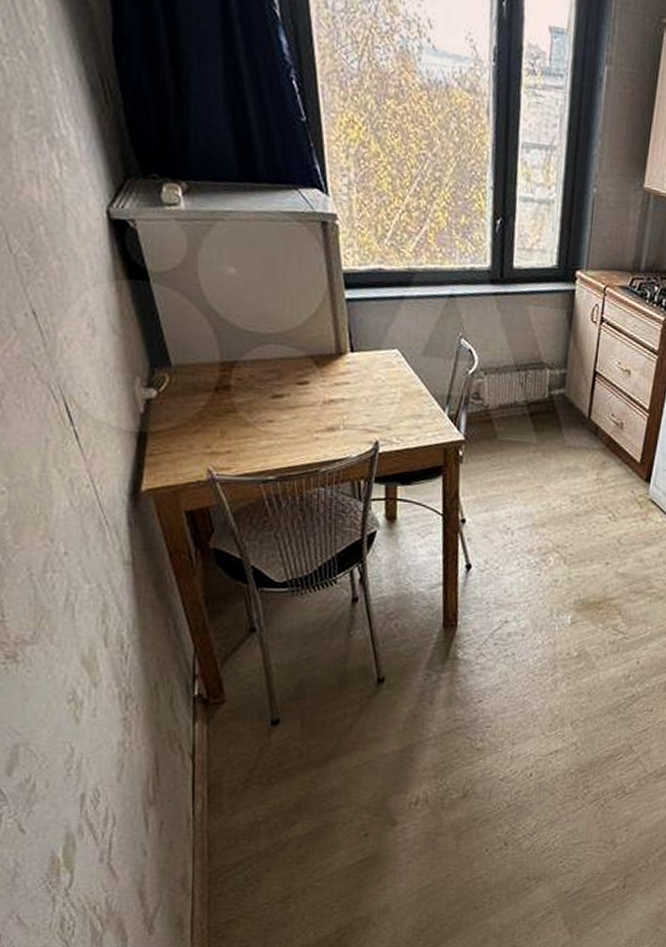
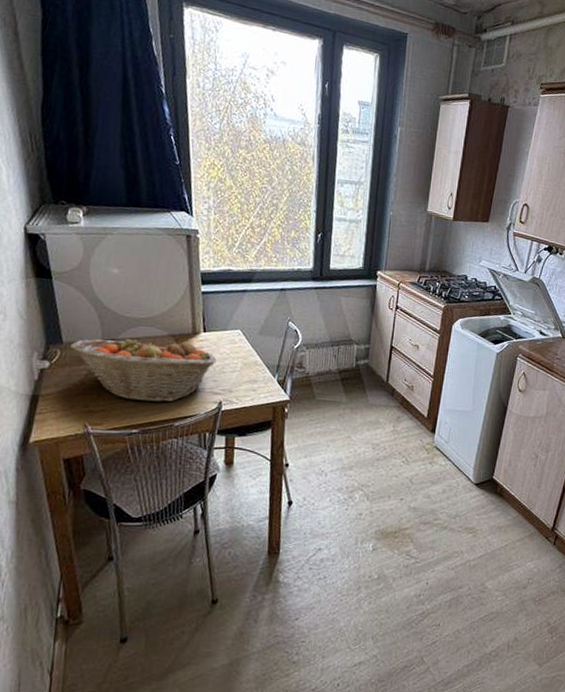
fruit basket: none [181,358,370,442] -> present [70,336,217,403]

